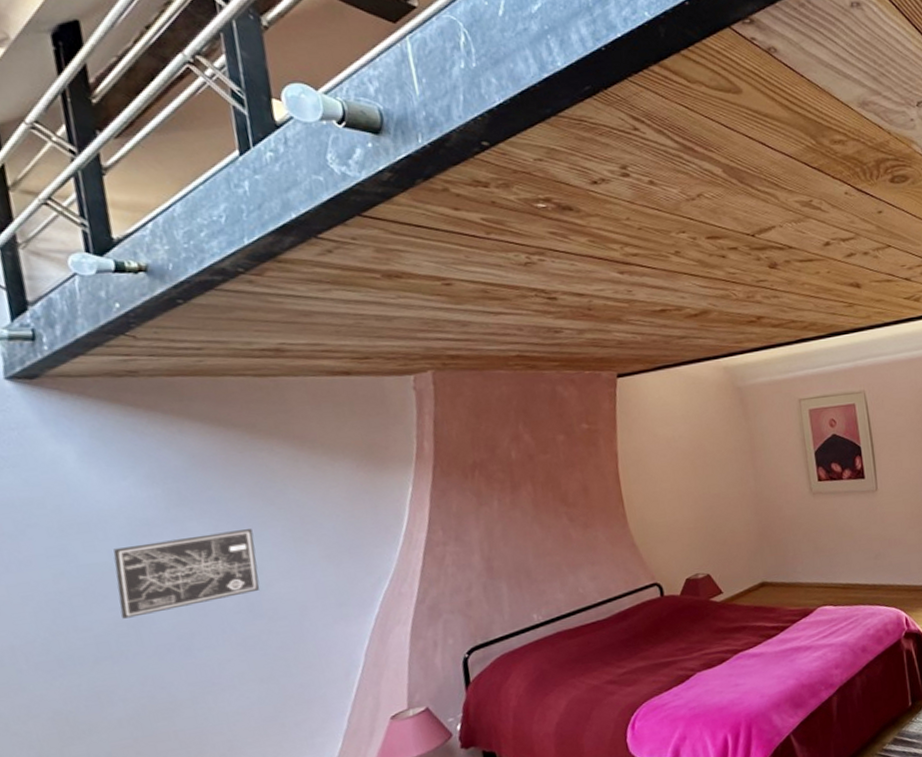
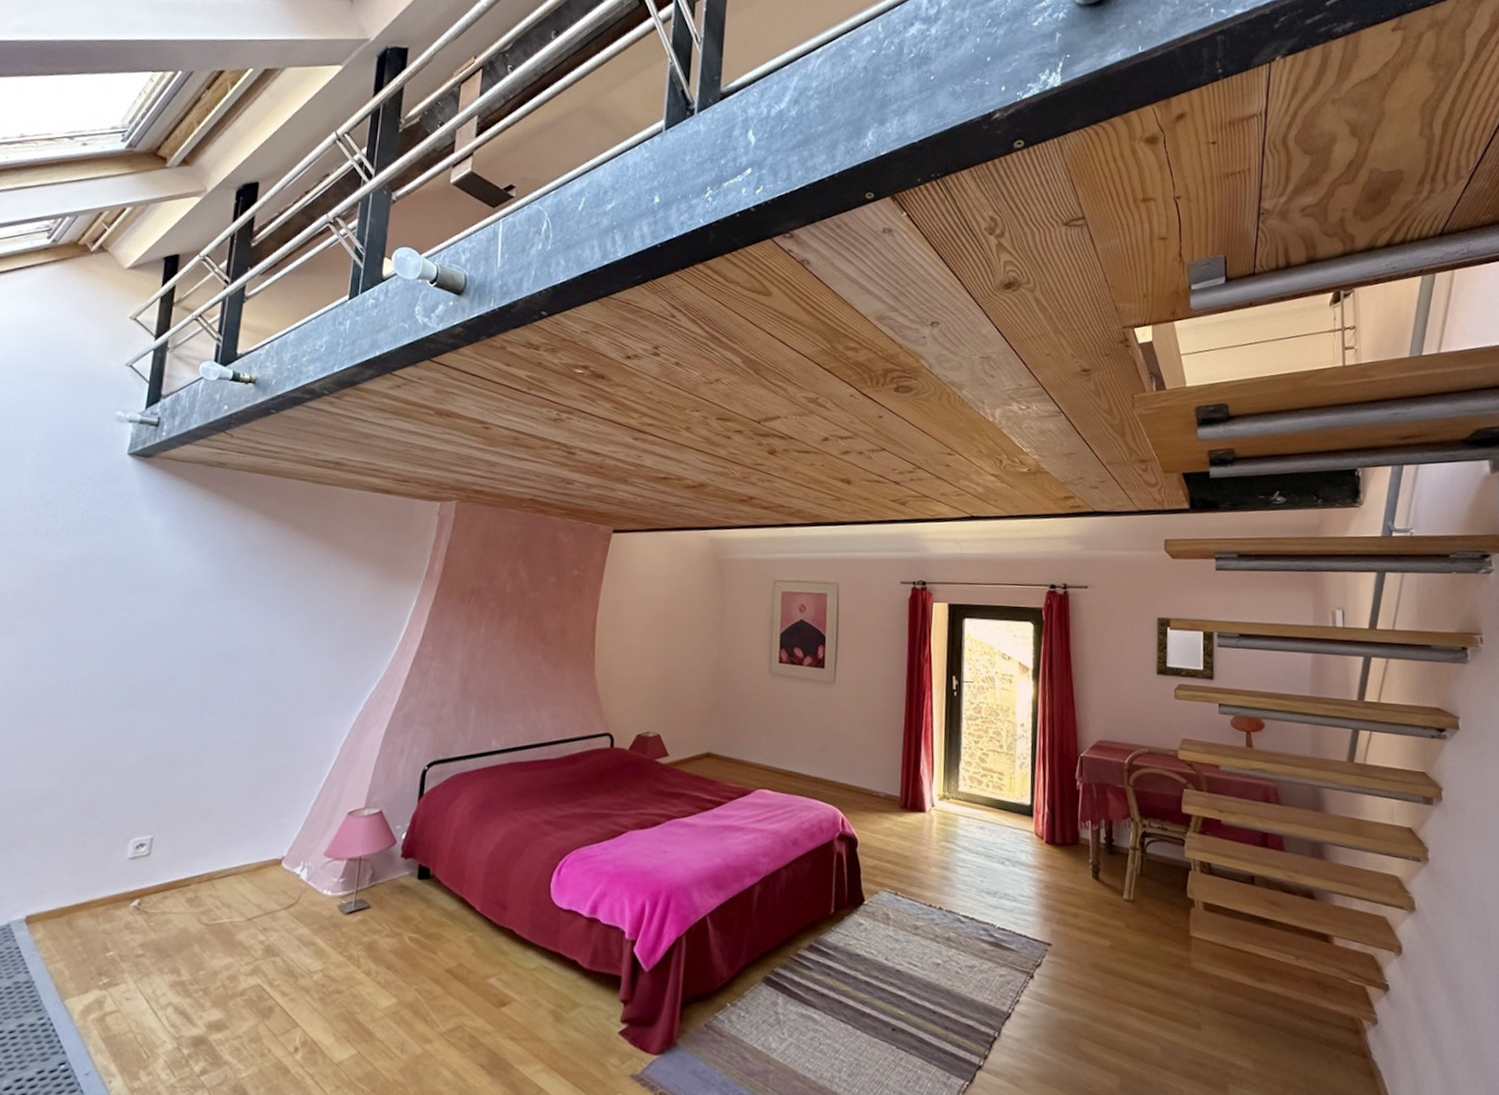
wall art: present [113,529,260,619] -> none [157,611,278,675]

